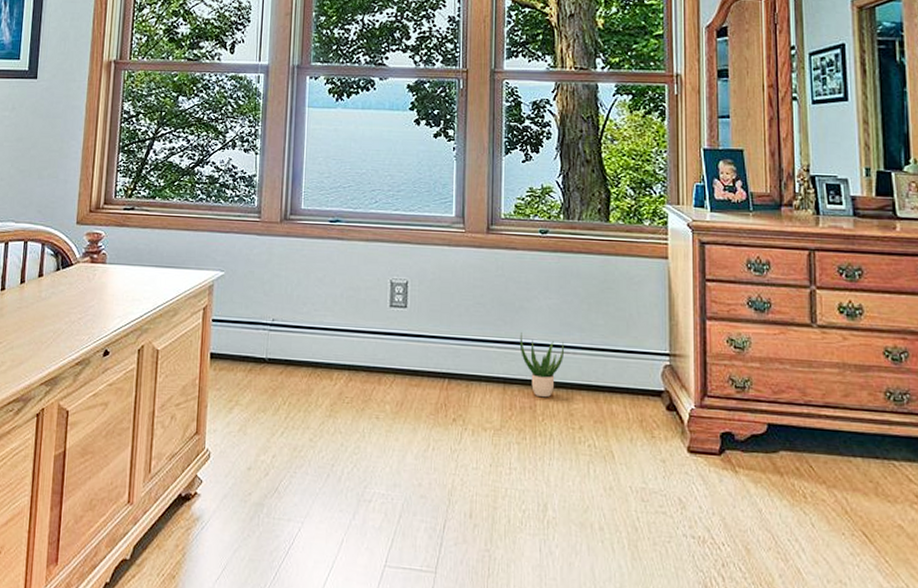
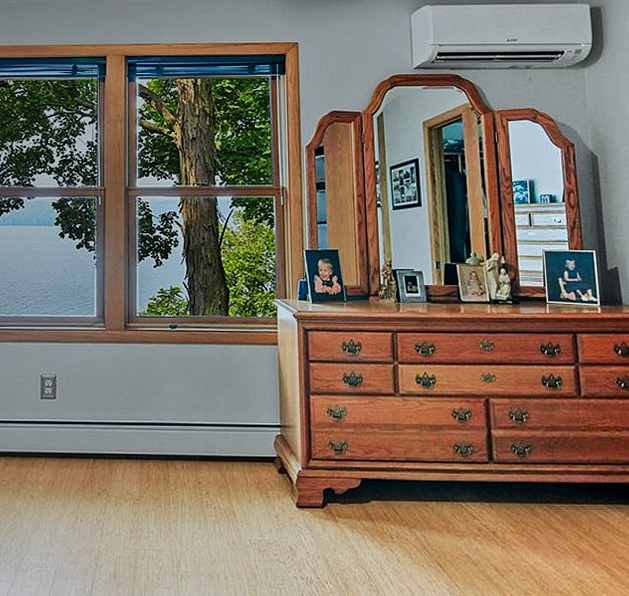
potted plant: present [519,332,565,398] -> none [154,415,193,470]

